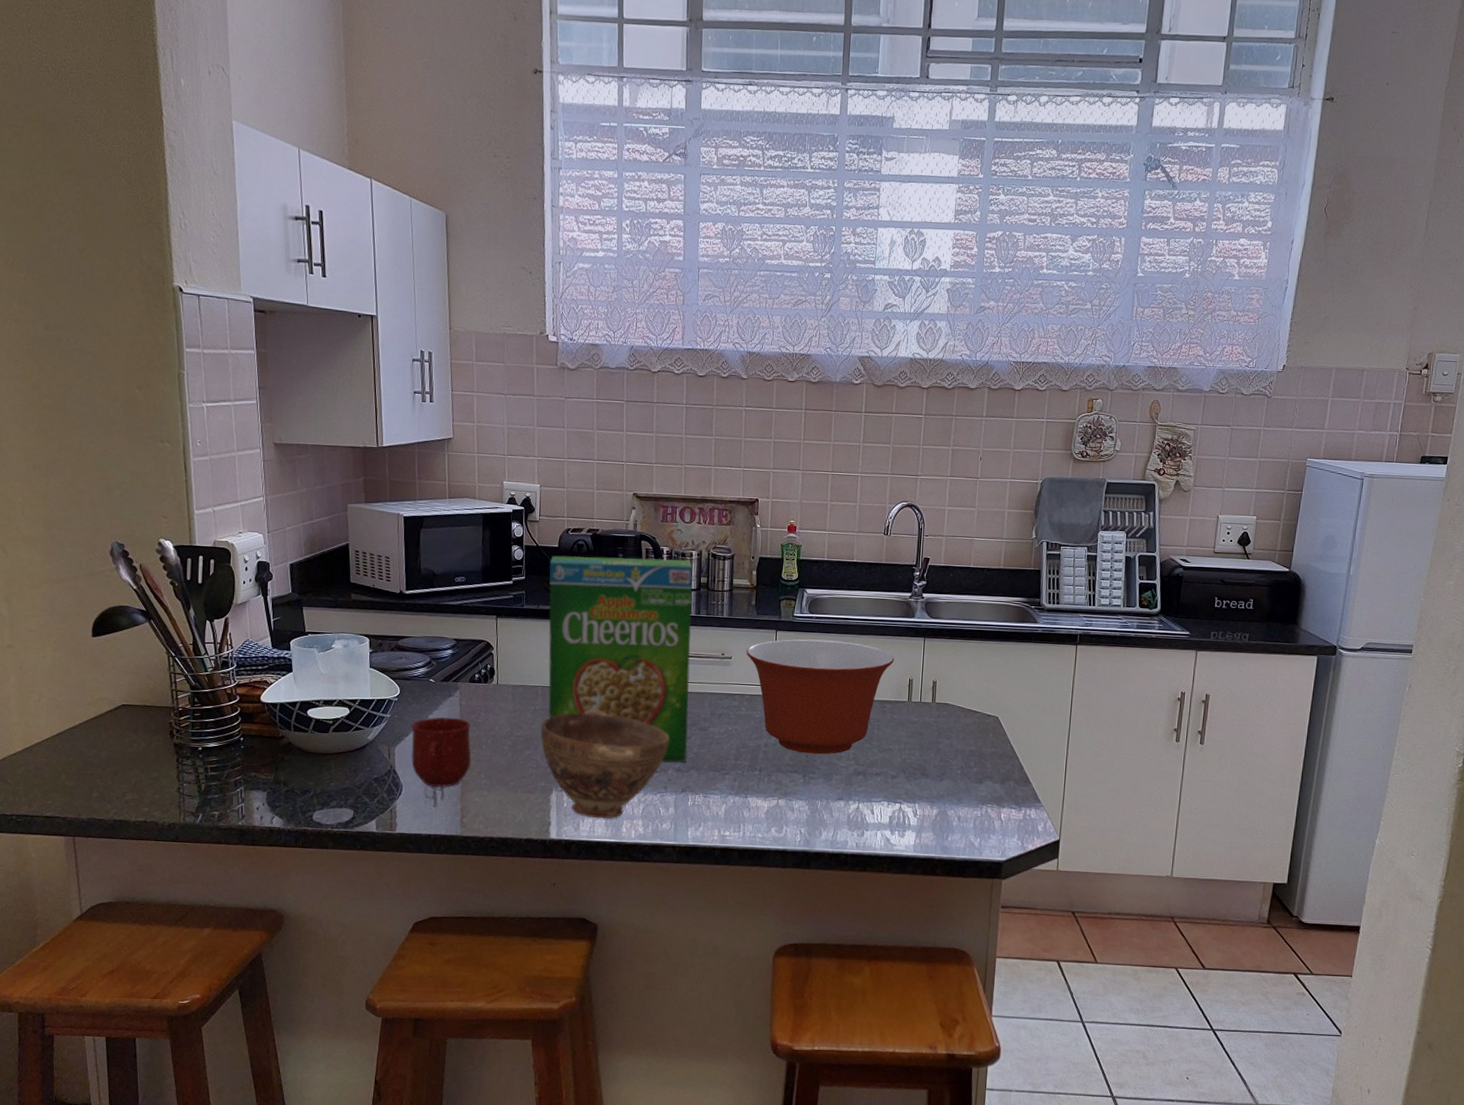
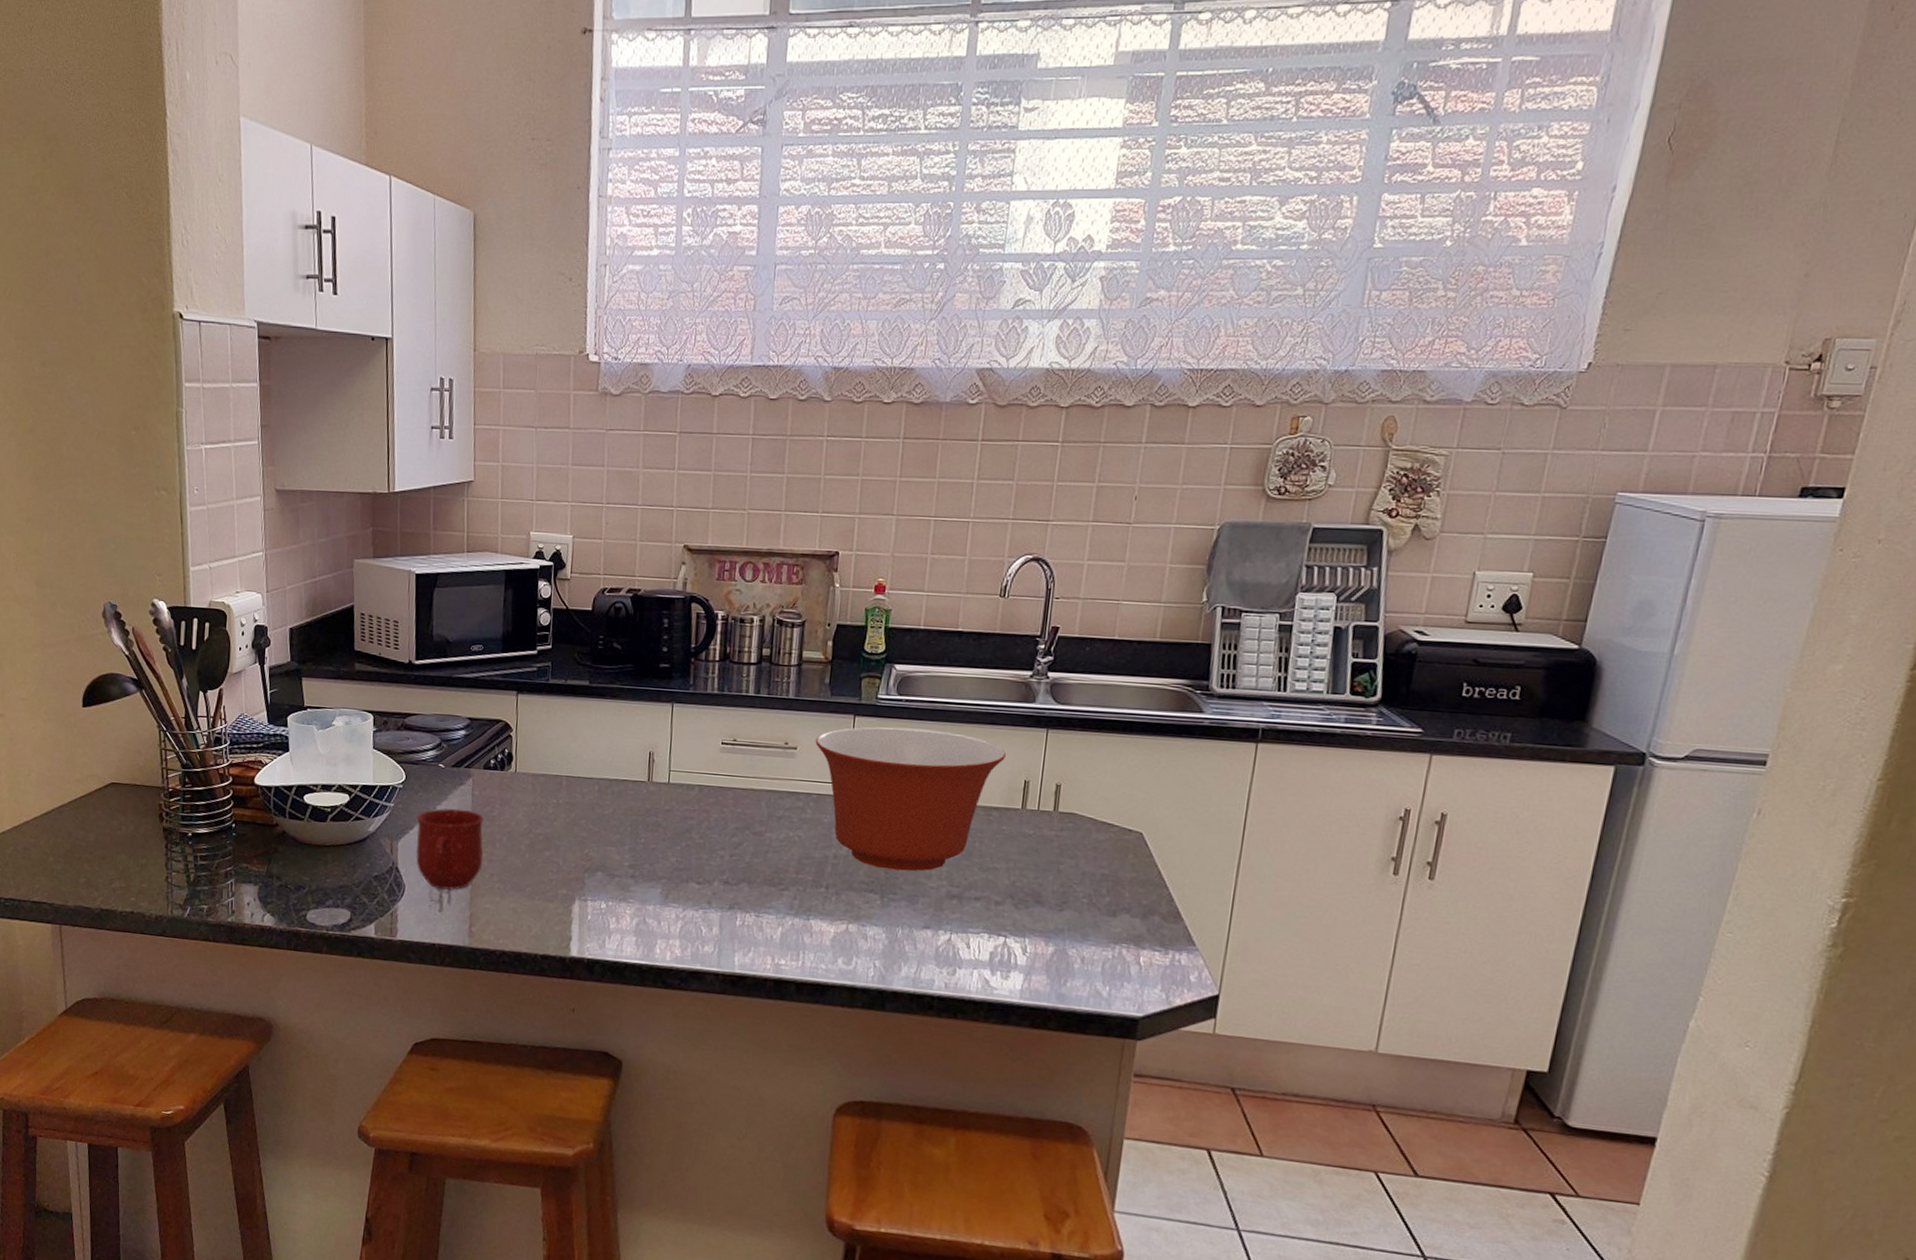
bowl: present [540,709,669,819] -> none [563,805,717,937]
cereal box: present [548,555,693,763] -> none [573,620,753,873]

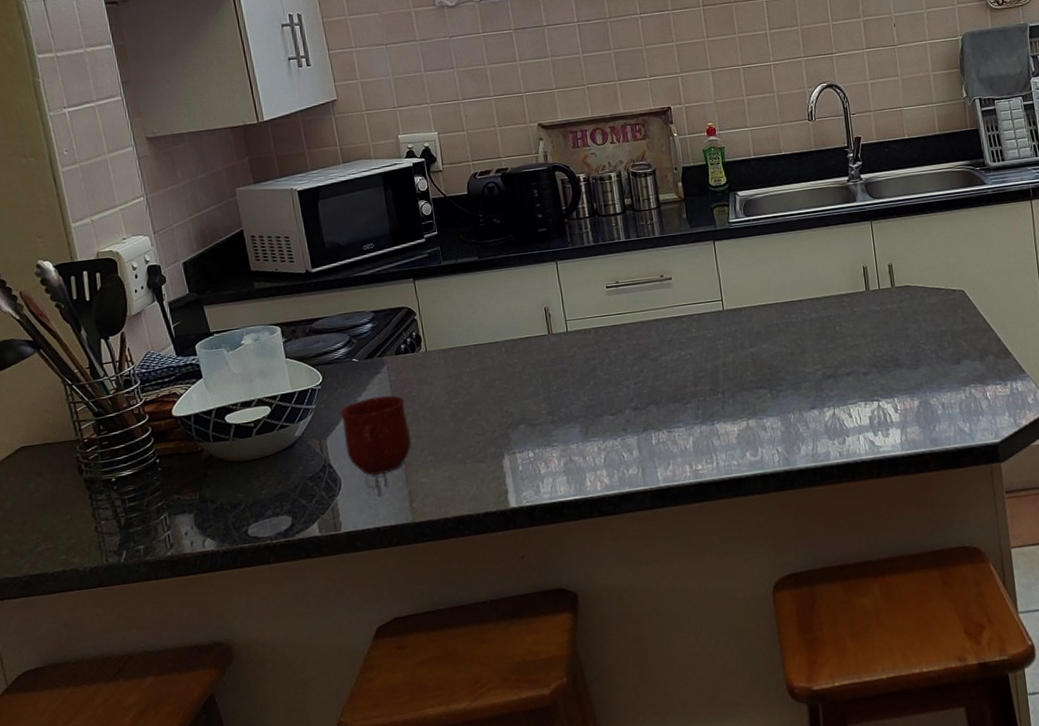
mixing bowl: present [815,727,1006,871] -> none [685,239,843,366]

